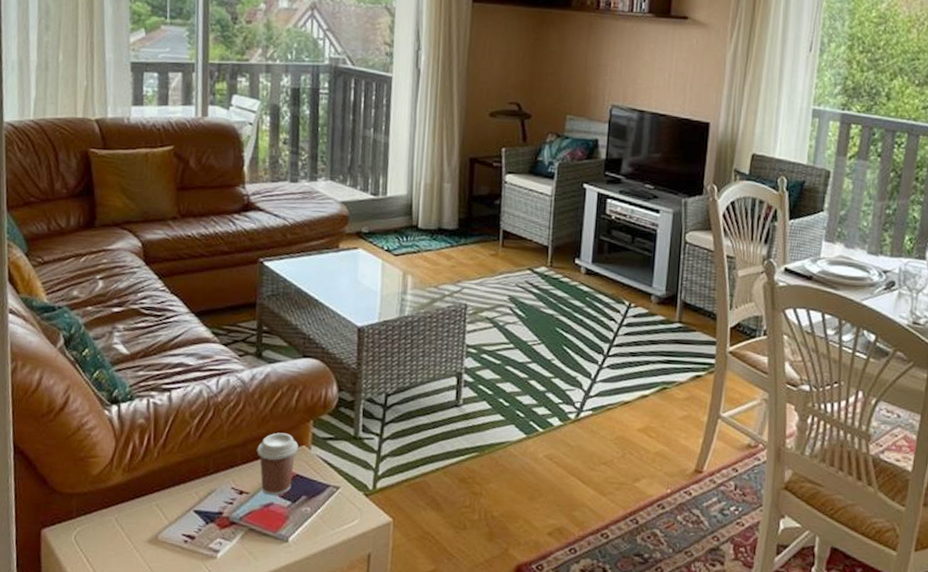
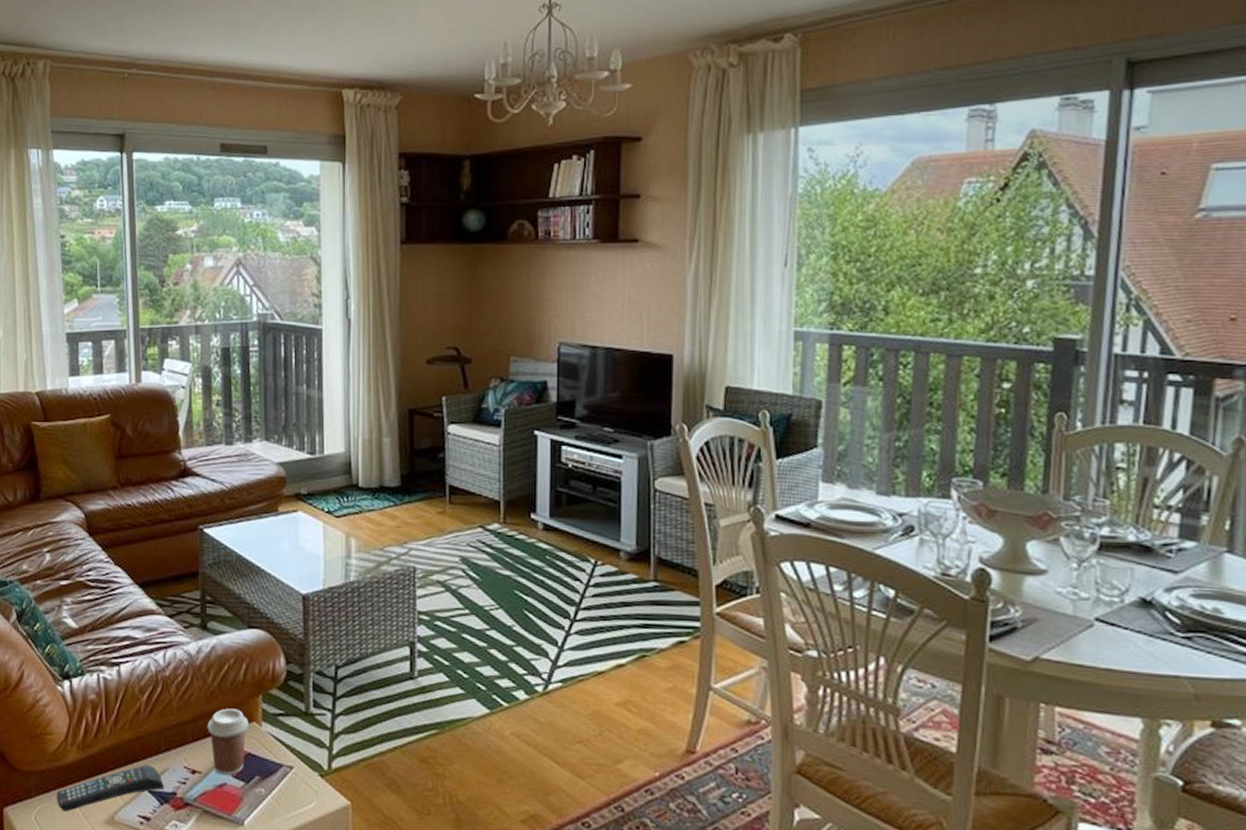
remote control: none [98,486,210,532] -> present [56,764,164,812]

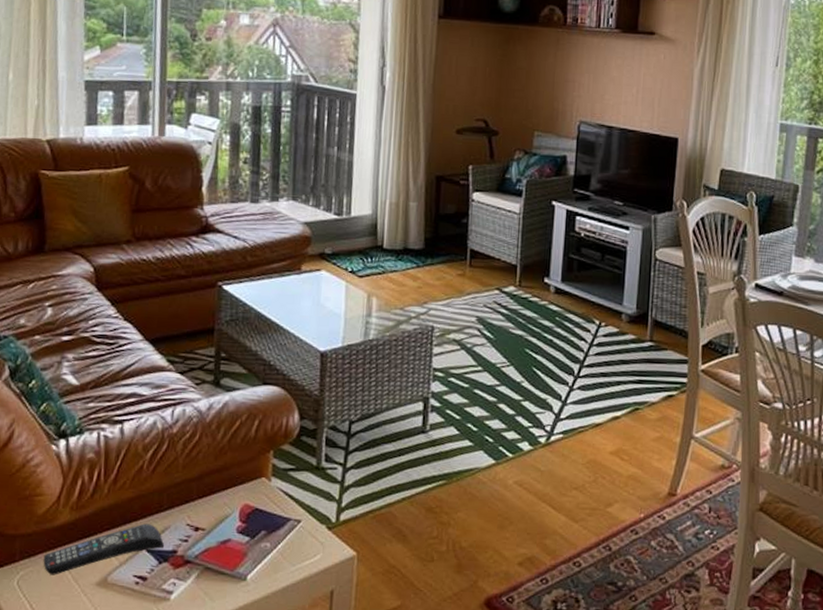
coffee cup: present [207,708,249,776] -> none [214,464,258,532]

